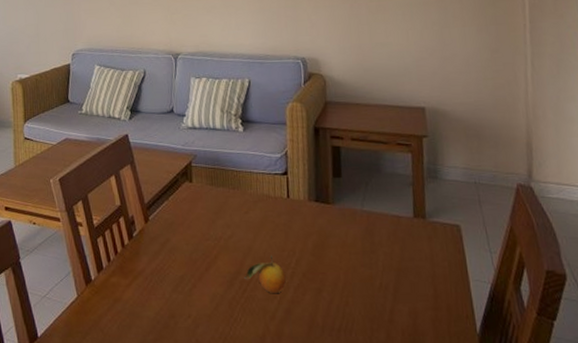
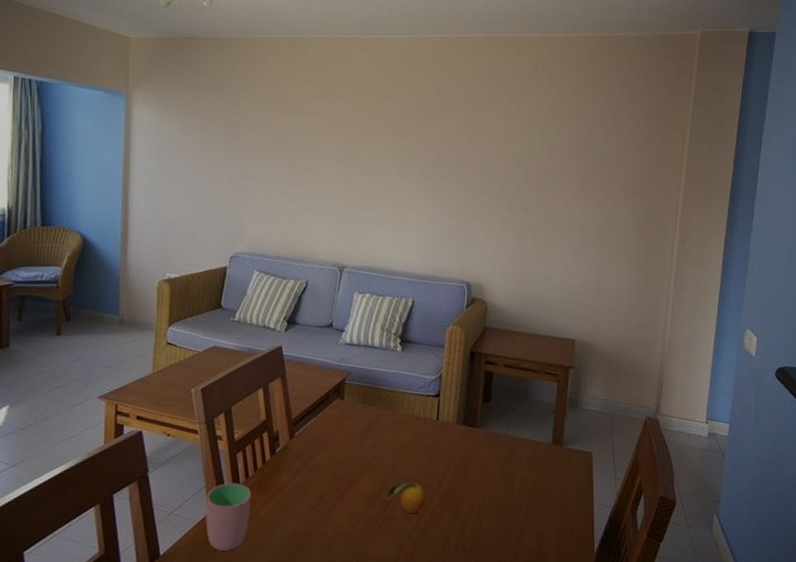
cup: none [74,267,116,332] -> present [205,483,252,551]

